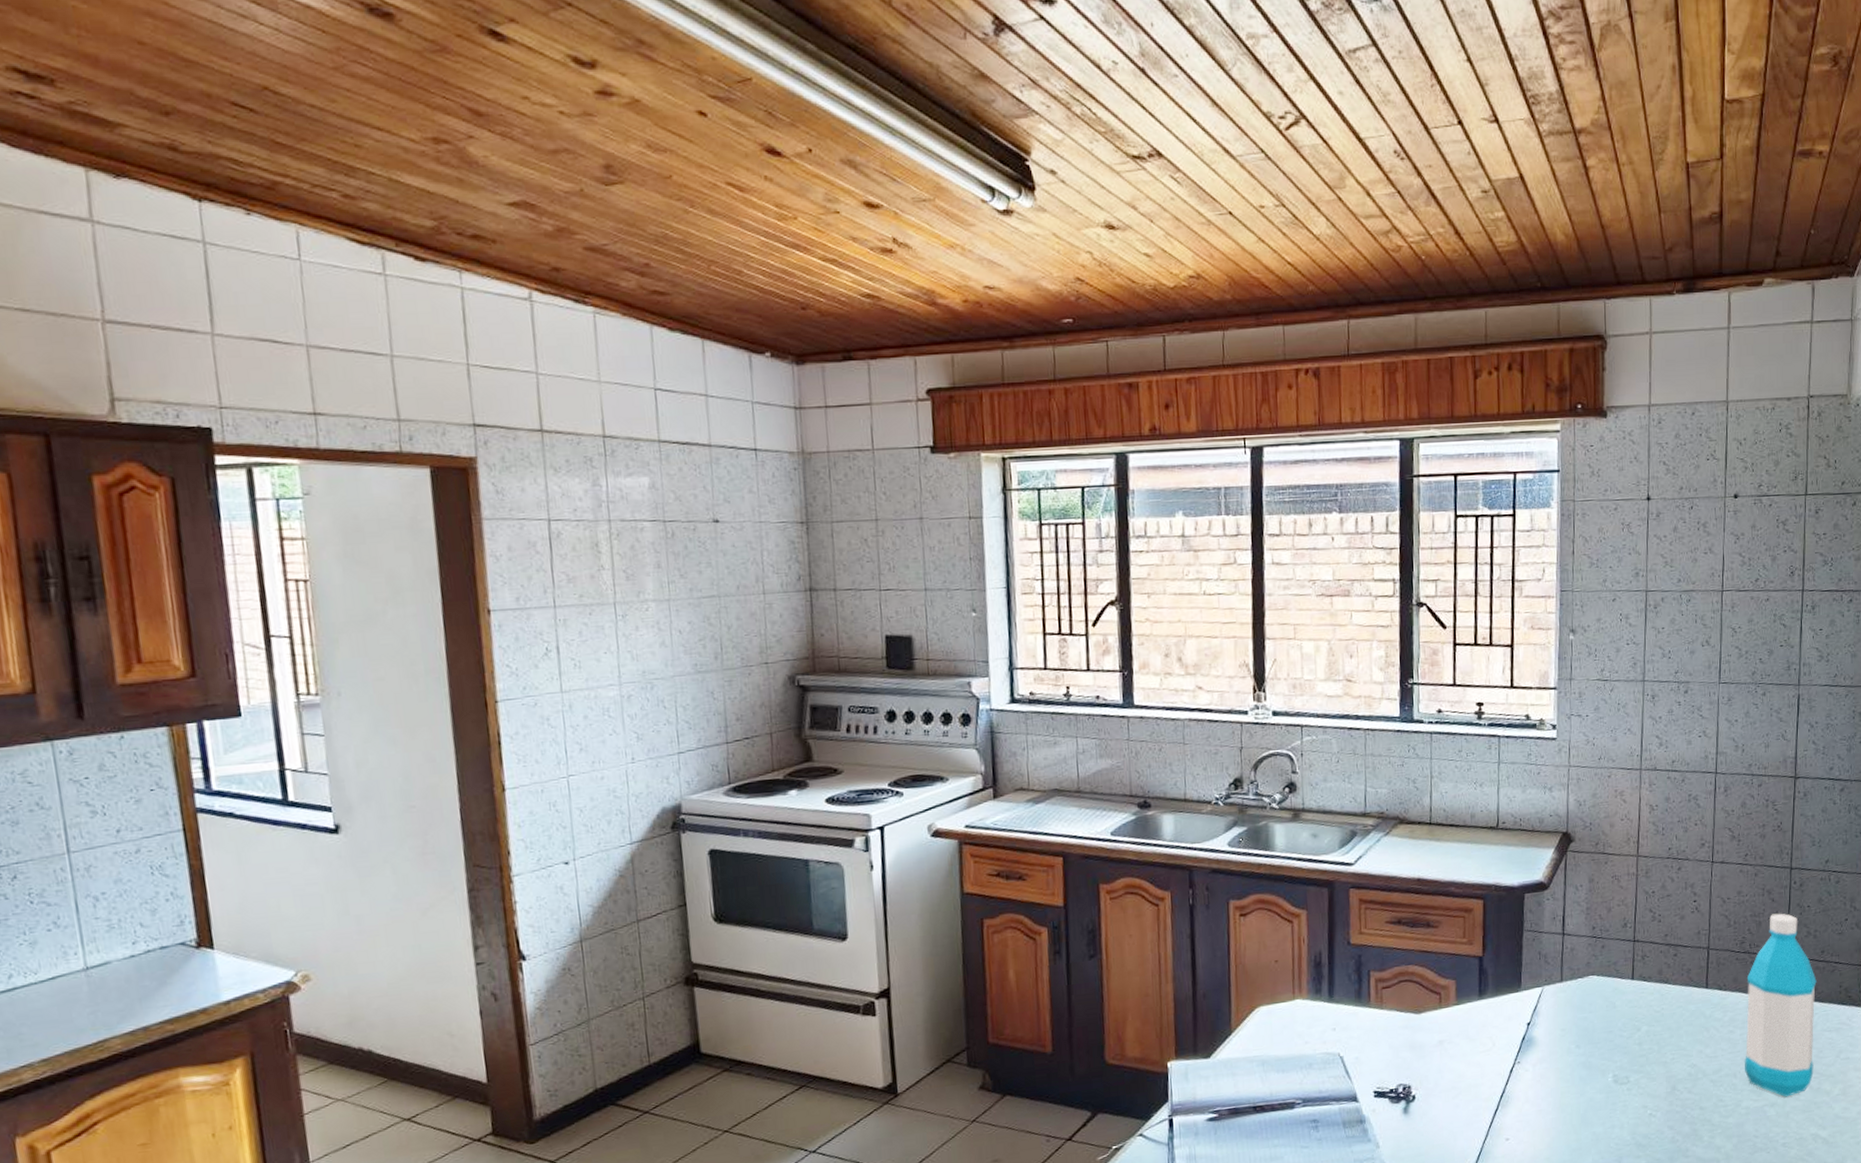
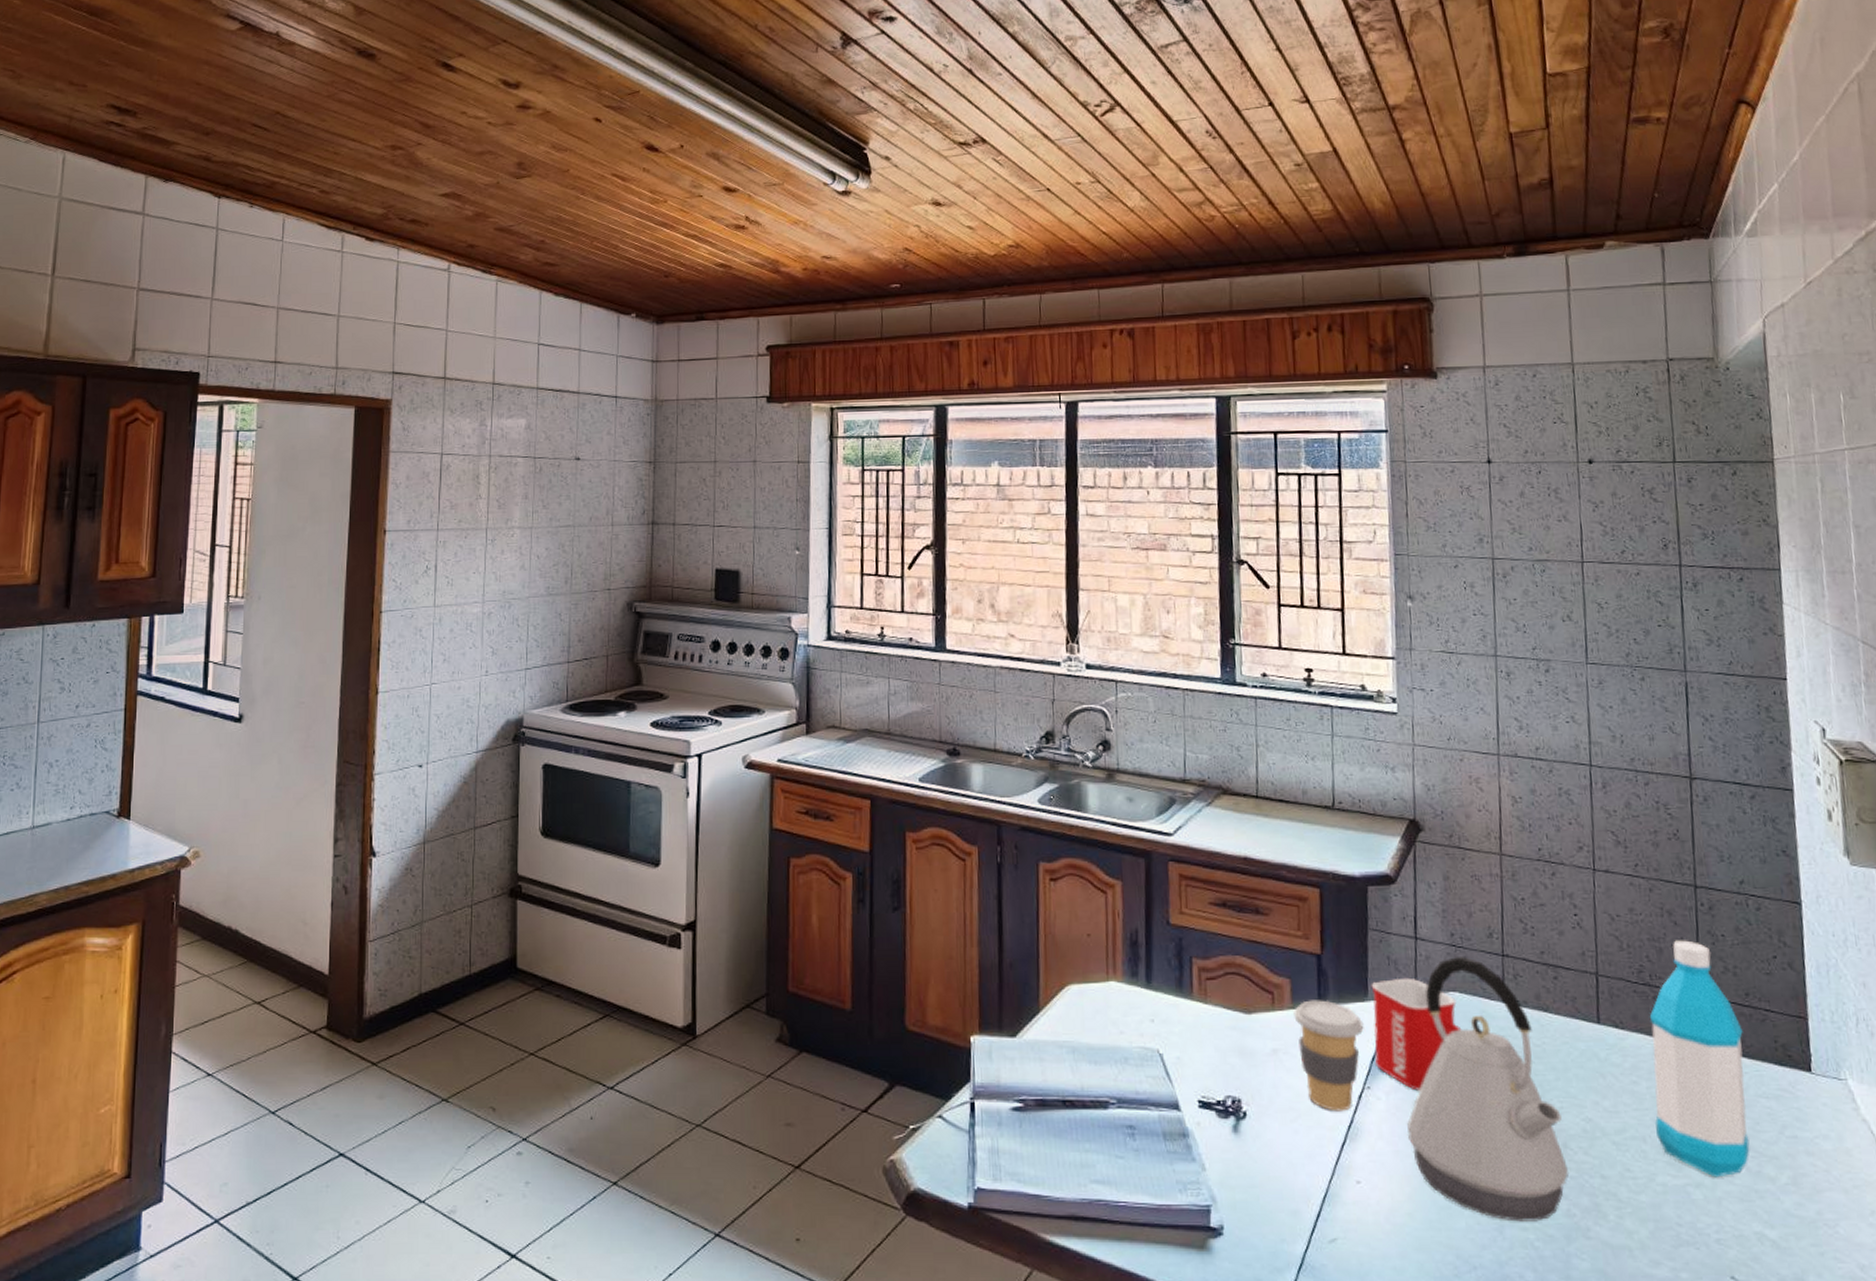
coffee cup: none [1458,995,1517,1085] -> present [1293,1000,1364,1112]
mug: none [1524,968,1597,1060] -> present [1371,977,1462,1091]
kettle: none [1549,945,1675,1153] -> present [1407,957,1569,1222]

